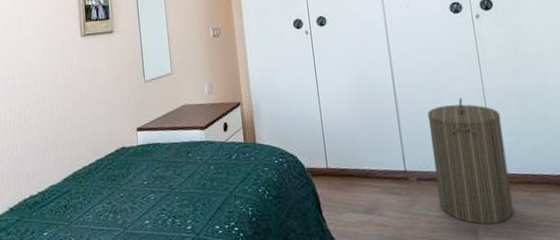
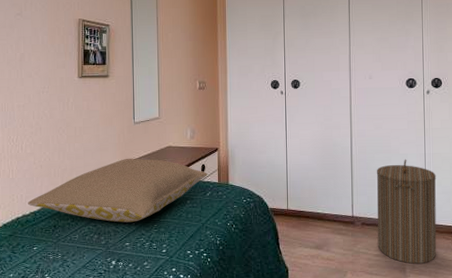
pillow: none [34,121,231,197] -> present [27,158,208,223]

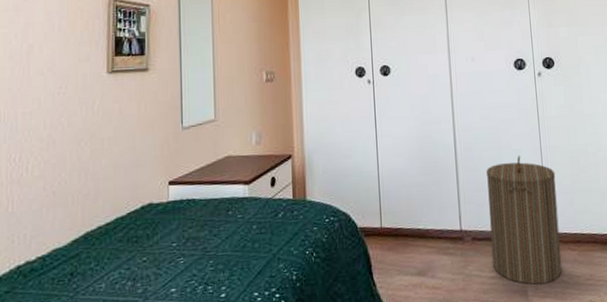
pillow: present [27,158,208,223] -> none [33,173,279,262]

